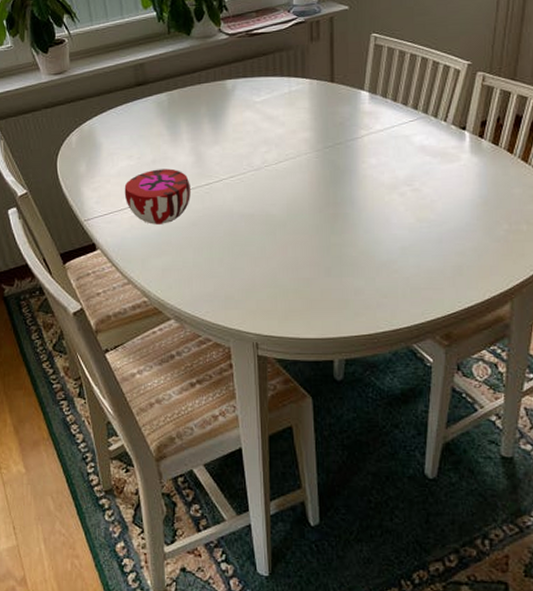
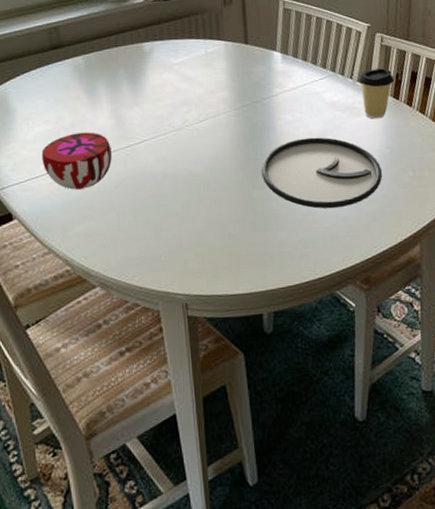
plate: none [341,183,473,259] -> present [261,137,382,209]
coffee cup: none [454,110,494,166] -> present [358,67,394,119]

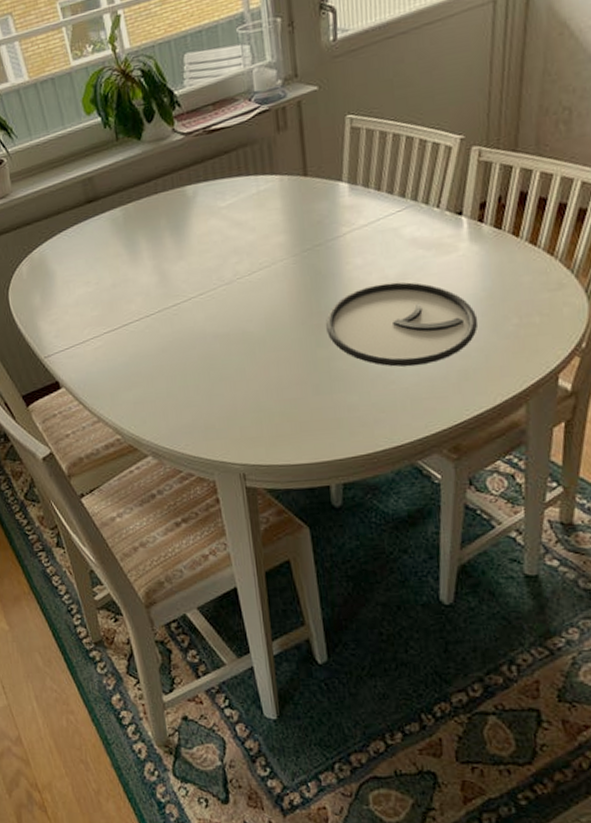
decorative bowl: present [41,132,113,190] -> none [84,291,158,355]
coffee cup: present [358,67,394,119] -> none [448,190,495,256]

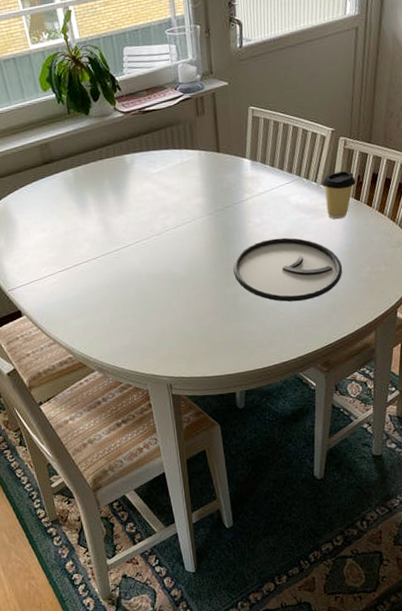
coffee cup: none [448,190,495,256] -> present [322,170,356,220]

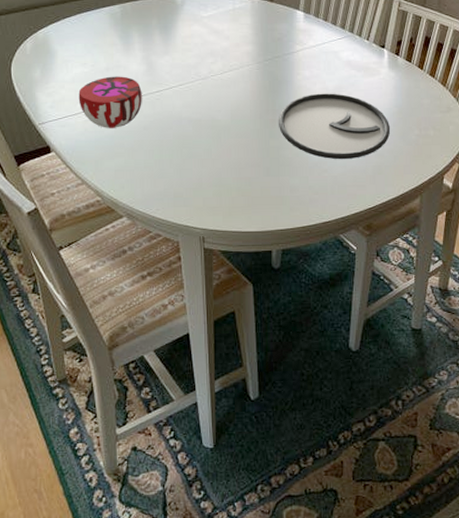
decorative bowl: none [42,238,103,290] -> present [78,76,143,128]
coffee cup: present [322,170,356,220] -> none [375,31,408,79]

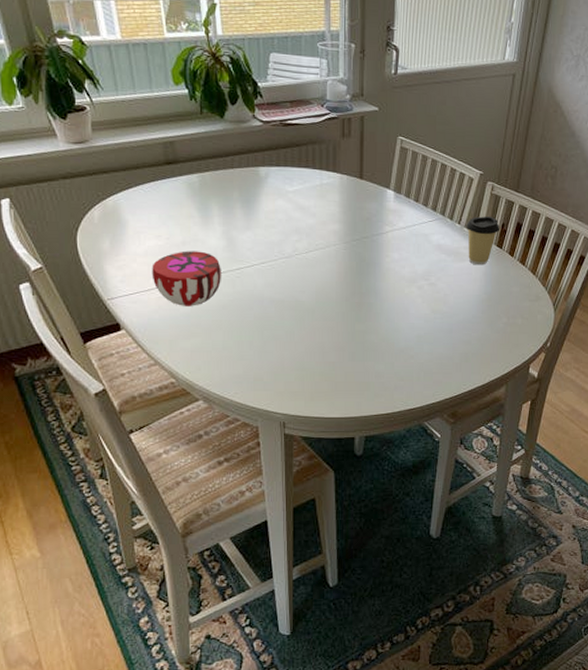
plate: present [279,93,390,160] -> none [365,277,478,346]
coffee cup: none [375,31,408,79] -> present [466,215,499,265]

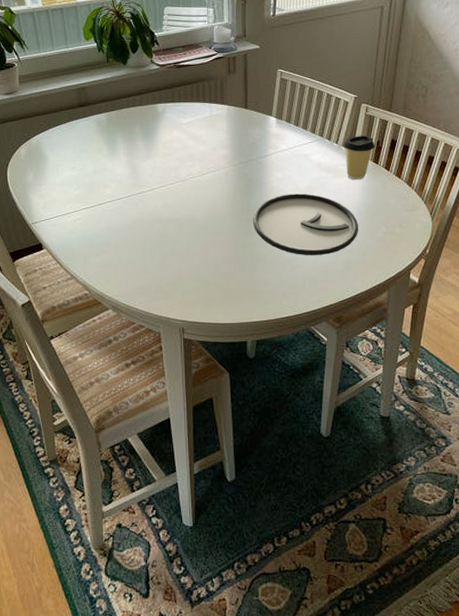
decorative bowl: present [152,251,222,306] -> none [68,179,127,227]
plate: none [365,277,478,346] -> present [253,193,358,256]

